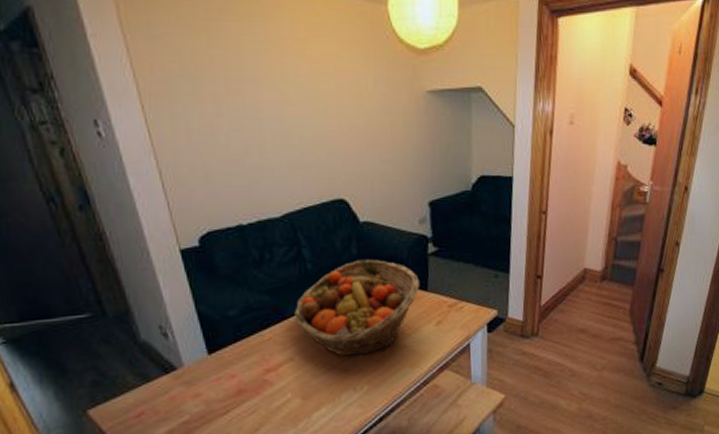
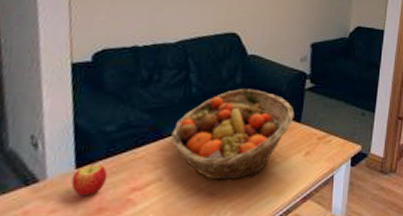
apple: none [207,346,240,380] -> present [71,161,108,197]

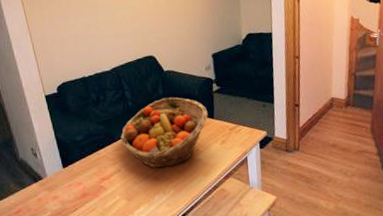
apple: present [71,161,108,197] -> none [62,162,85,187]

